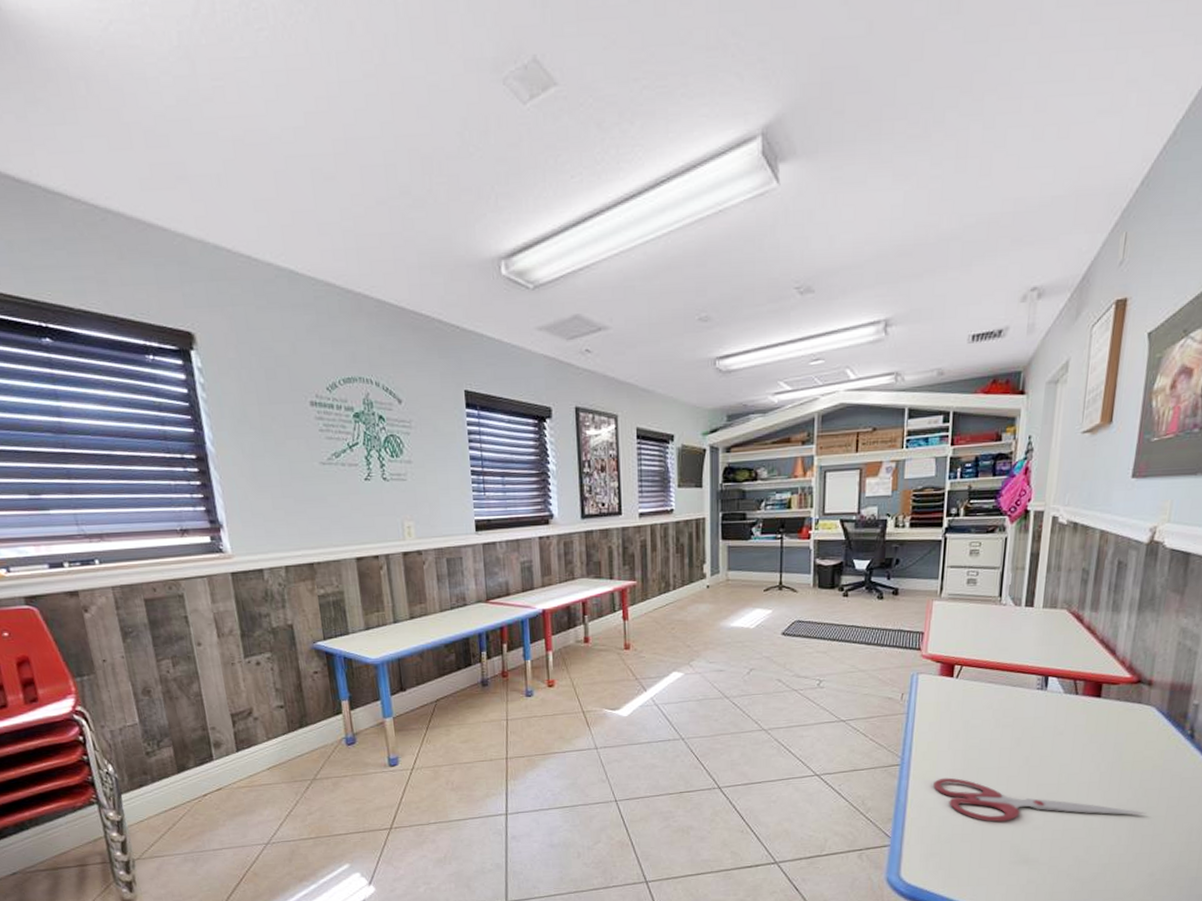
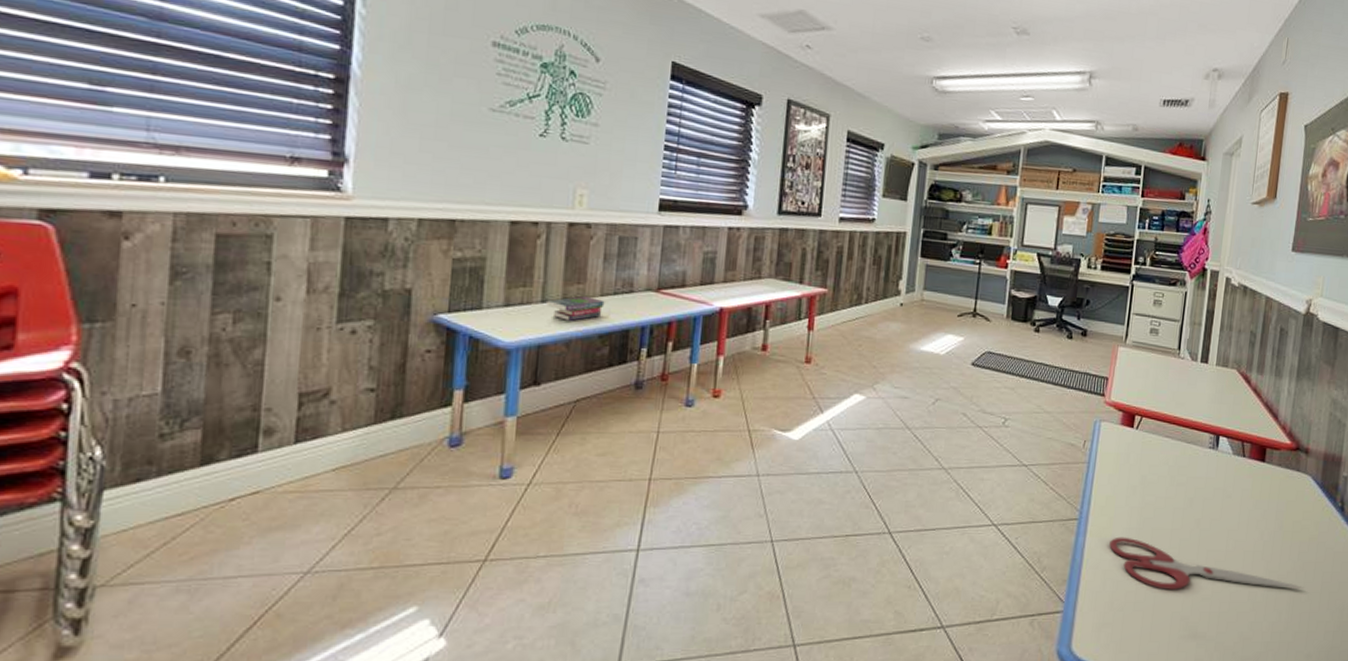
books: none [398,613,445,637] -> present [546,295,605,322]

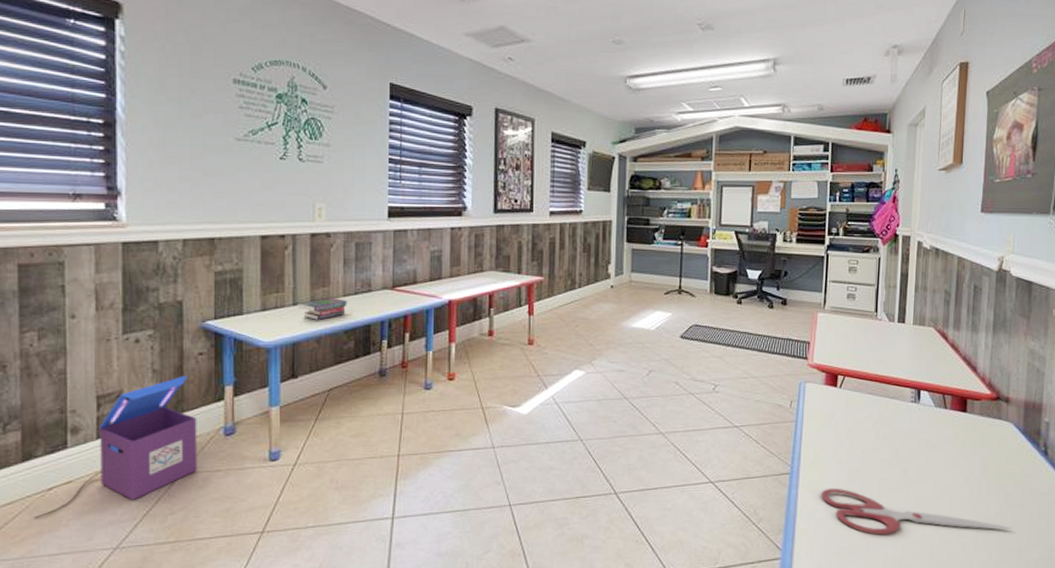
toy box: none [209,375,418,534] -> present [34,375,197,519]

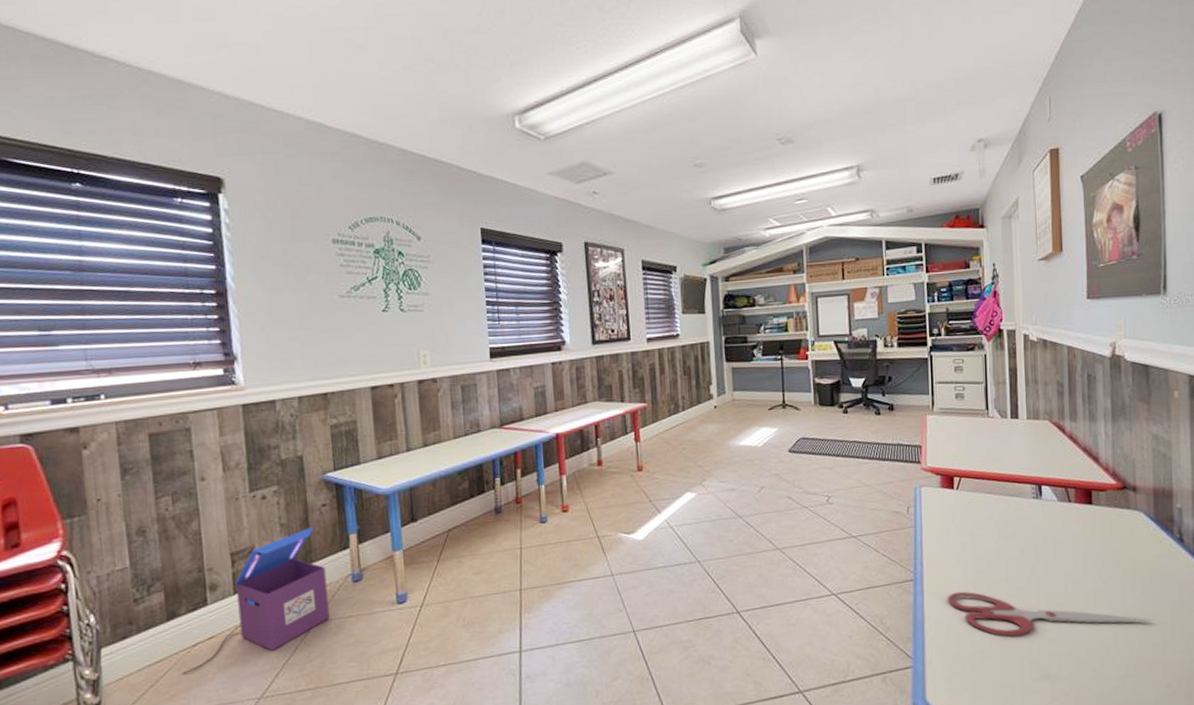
books: present [297,297,347,321] -> none [411,440,459,465]

